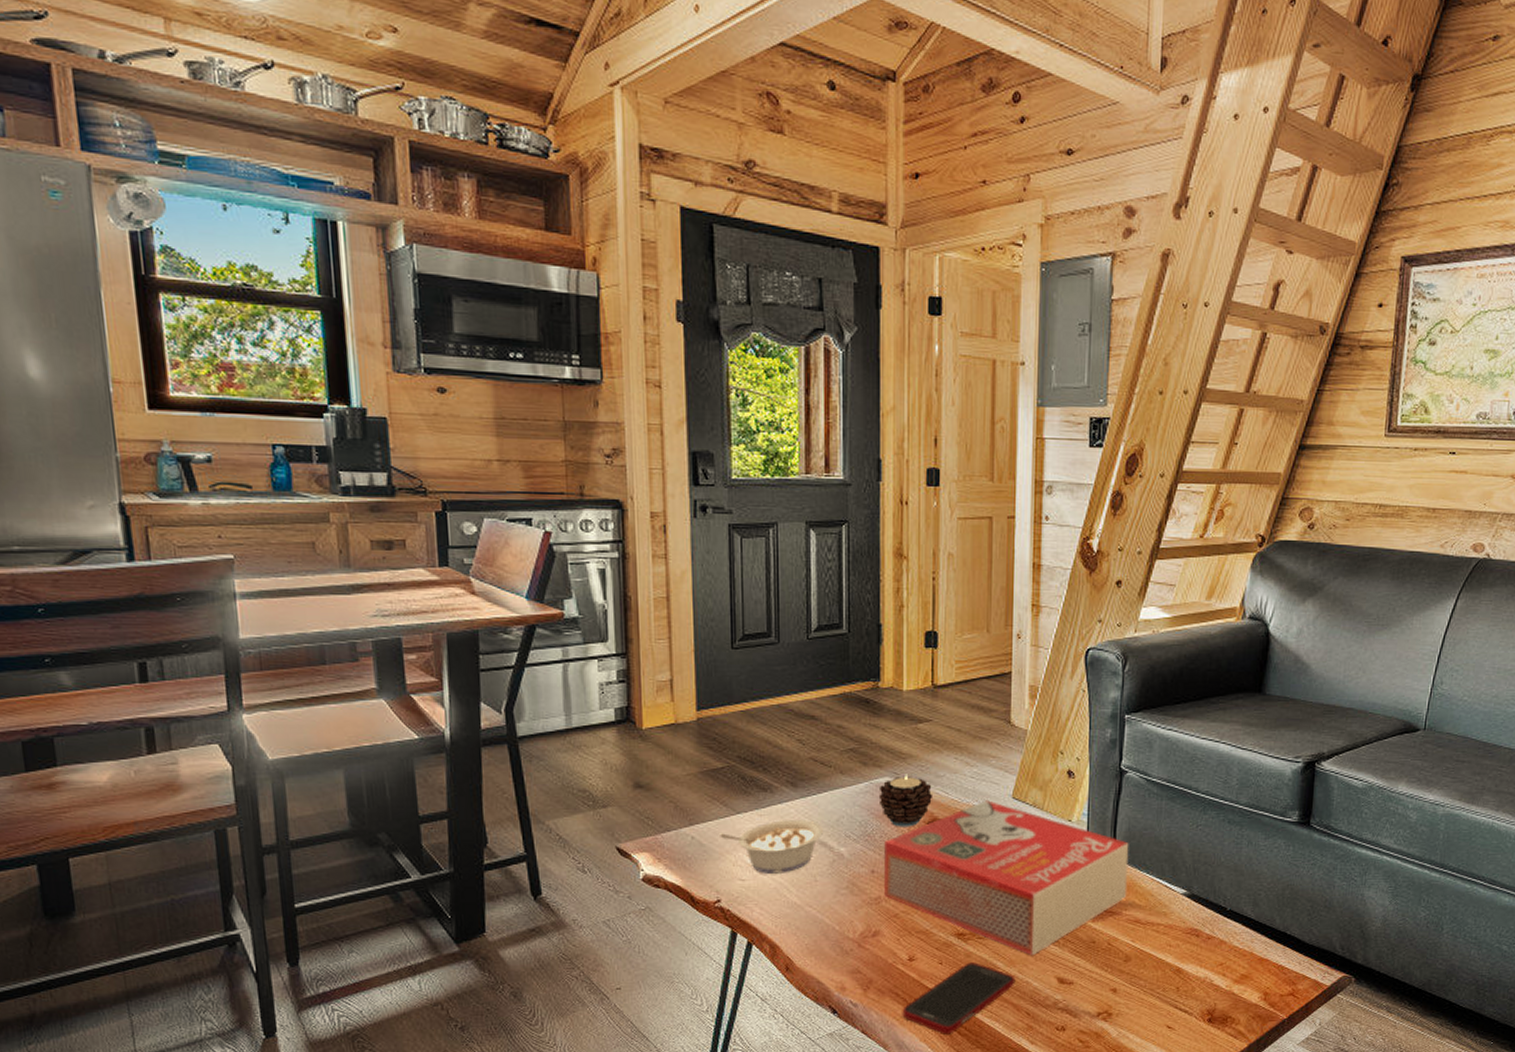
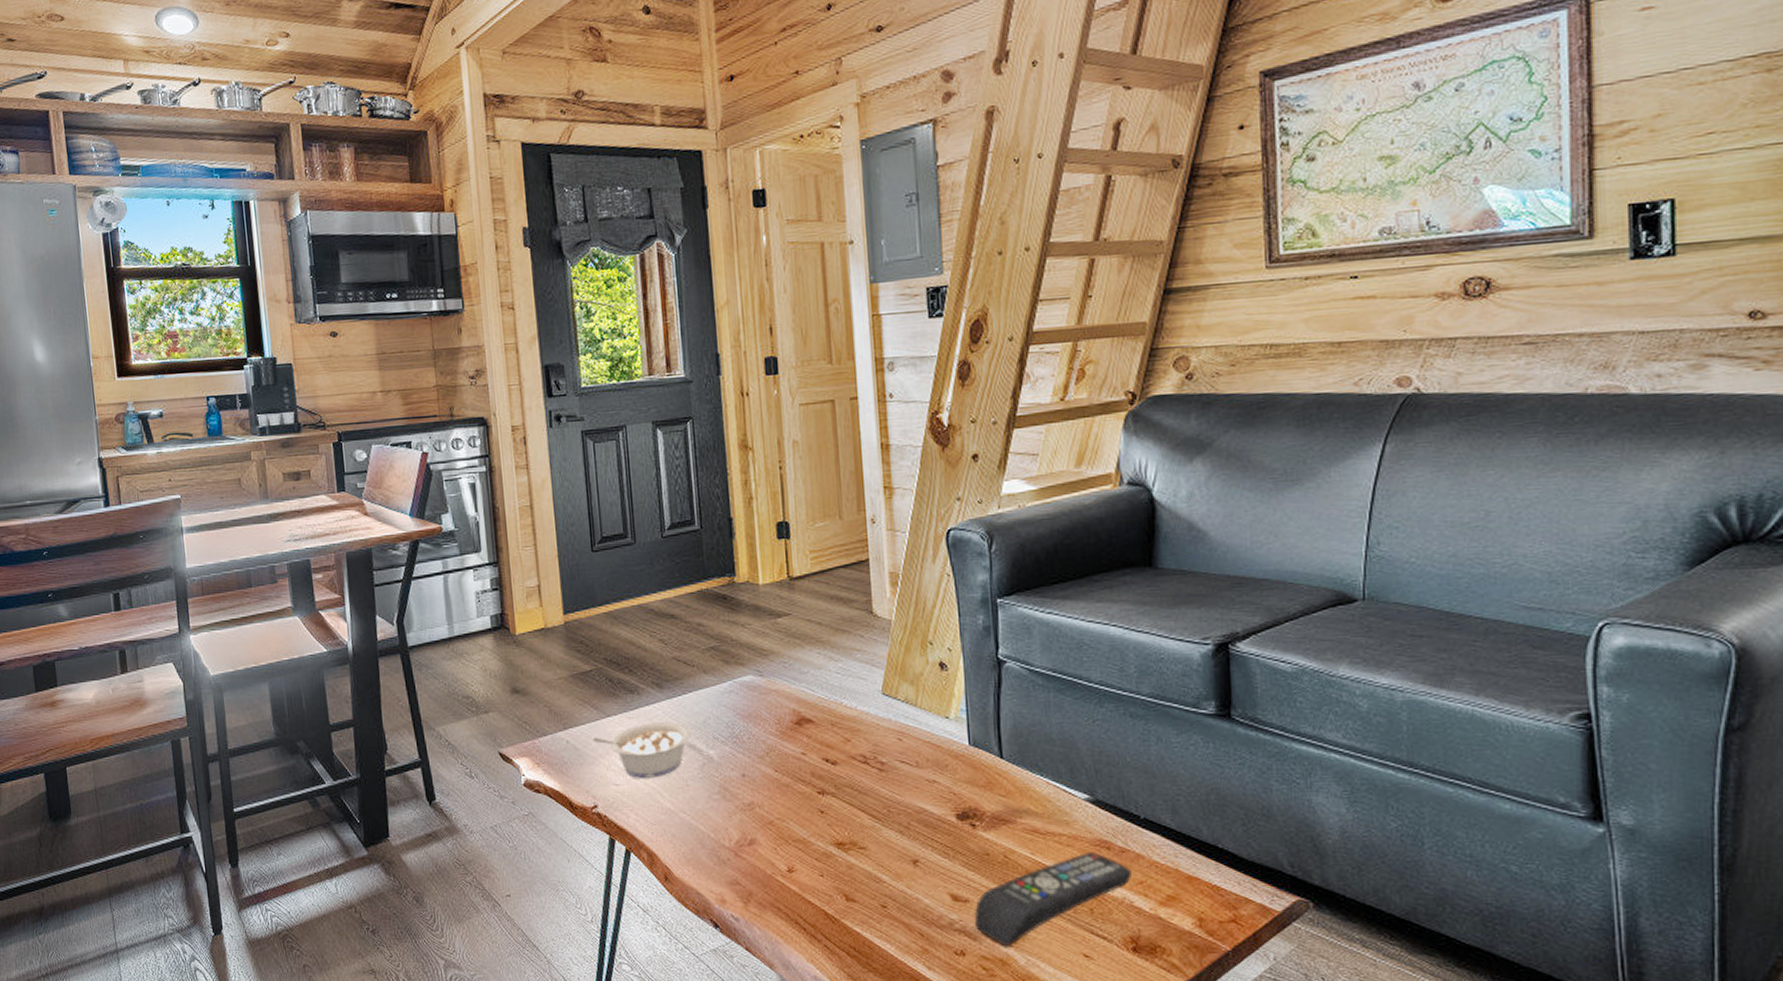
candle: present [878,774,934,827] -> none [743,671,799,728]
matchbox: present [884,800,1129,956] -> none [753,697,1021,869]
cell phone: present [902,962,1016,1034] -> none [785,875,905,955]
remote control: none [1077,939,1214,1022] -> present [975,853,1132,947]

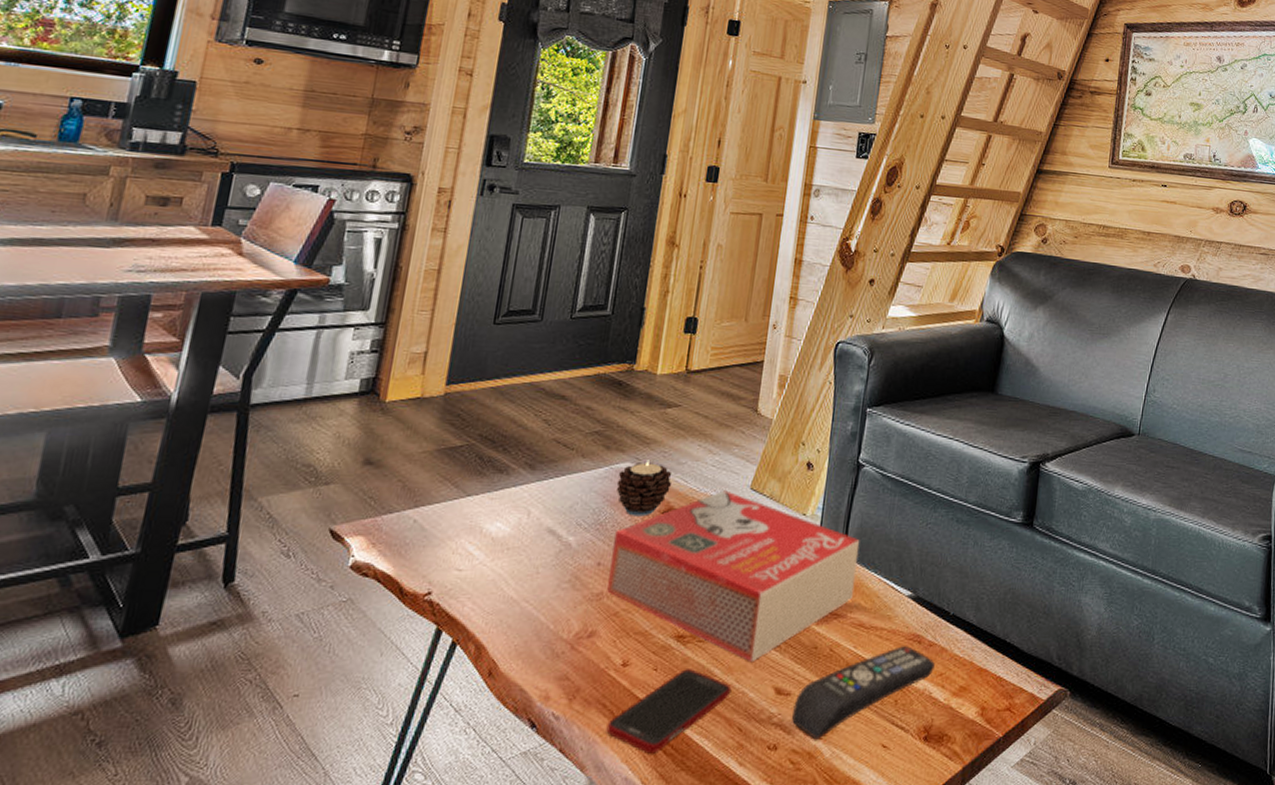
legume: present [592,722,691,778] -> none [444,504,555,564]
candle: none [743,671,799,728] -> present [616,460,672,517]
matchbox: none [753,697,1021,869] -> present [607,490,860,663]
cell phone: none [785,875,905,955] -> present [606,669,732,754]

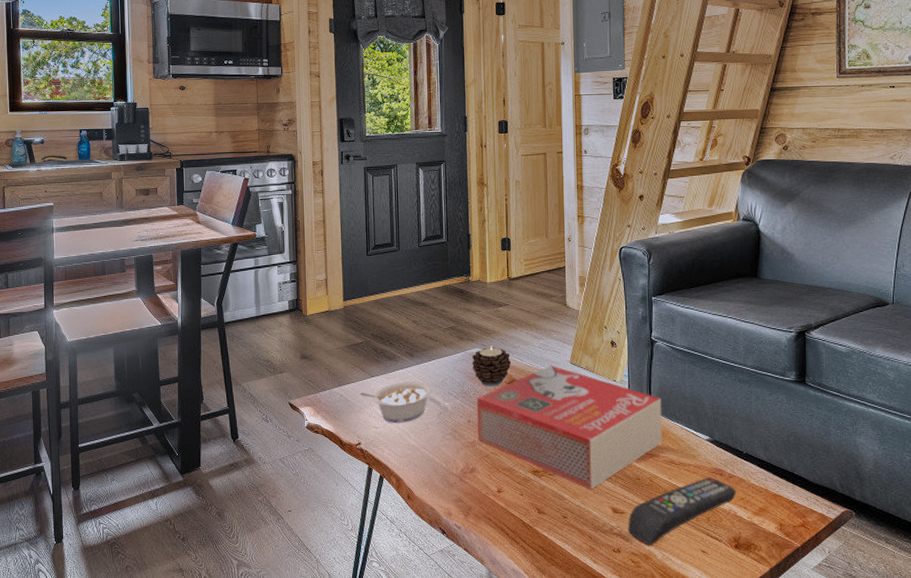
legume: none [444,504,555,564] -> present [360,382,432,423]
cell phone: present [606,669,732,754] -> none [494,494,580,553]

